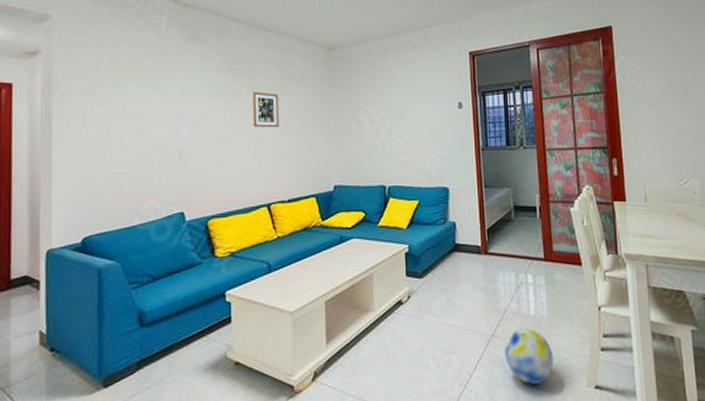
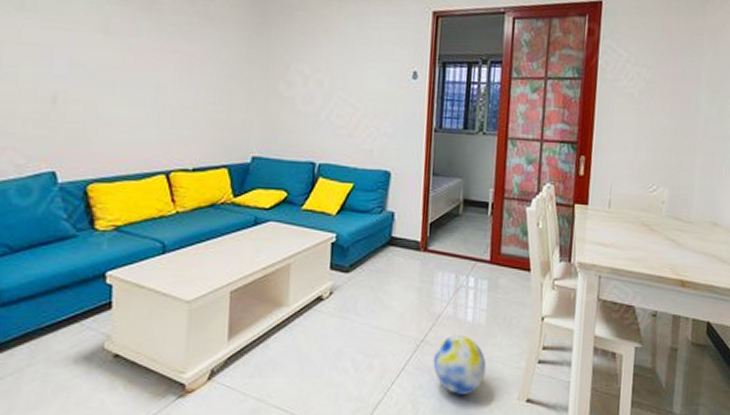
picture frame: present [253,92,279,128] -> none [153,29,190,79]

